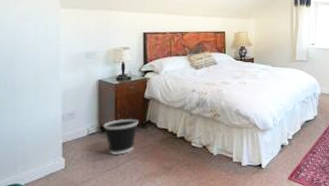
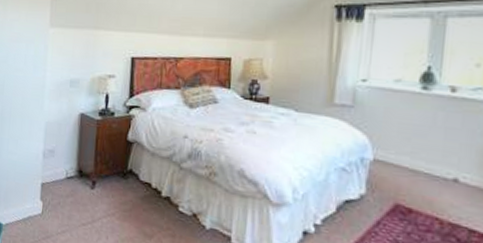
wastebasket: present [103,118,139,156] -> none [82,163,119,208]

